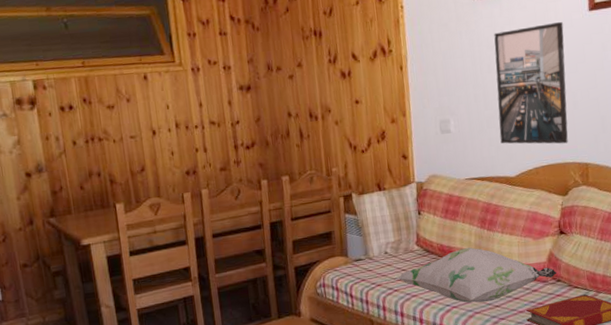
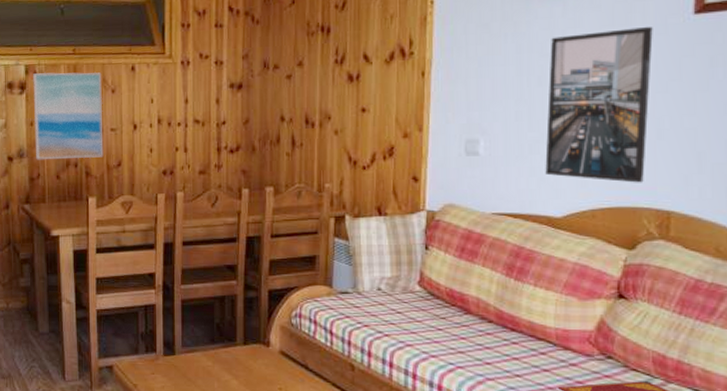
wall art: none [42,83,126,173] -> present [32,71,104,160]
decorative pillow: present [398,247,557,303] -> none [390,298,607,369]

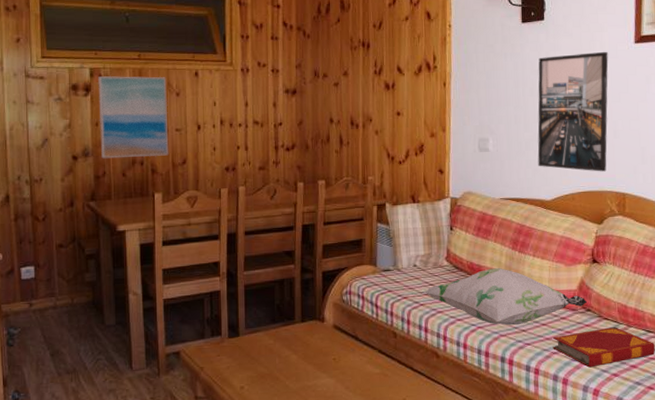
decorative pillow: none [390,298,607,369] -> present [424,268,587,326]

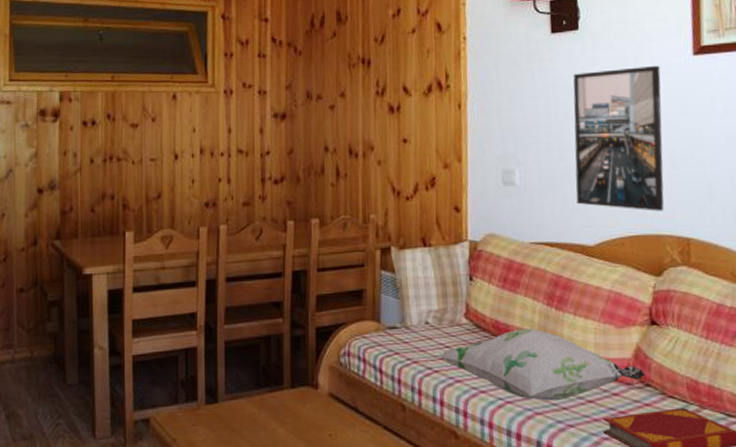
wall art: present [97,75,169,159] -> none [67,99,143,192]

